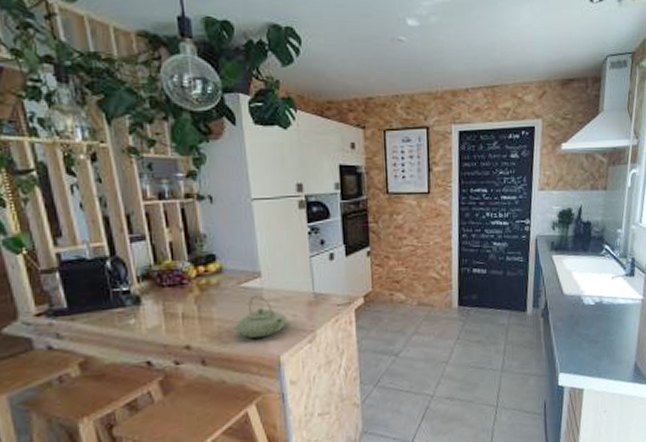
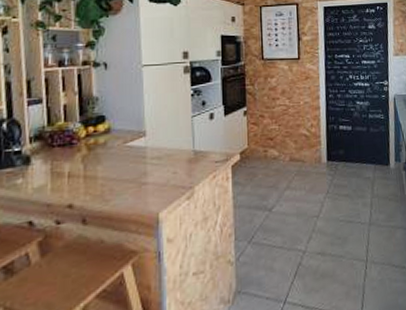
teapot: present [235,294,288,338] -> none [117,153,169,196]

